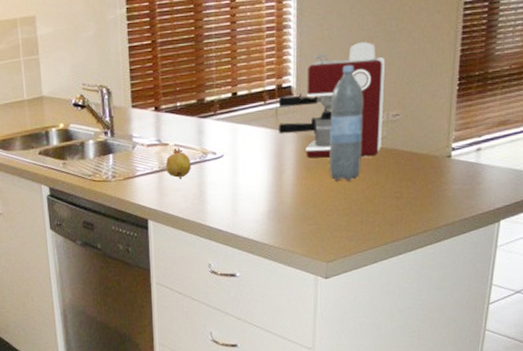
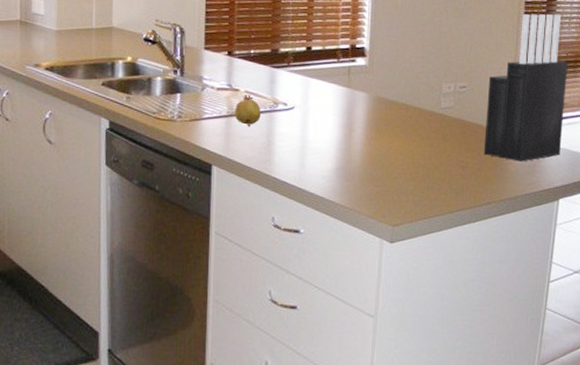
coffee maker: present [278,42,386,159] -> none [349,15,454,125]
water bottle: present [328,65,363,181] -> none [398,35,433,146]
knife block: none [418,23,511,186] -> present [483,13,567,162]

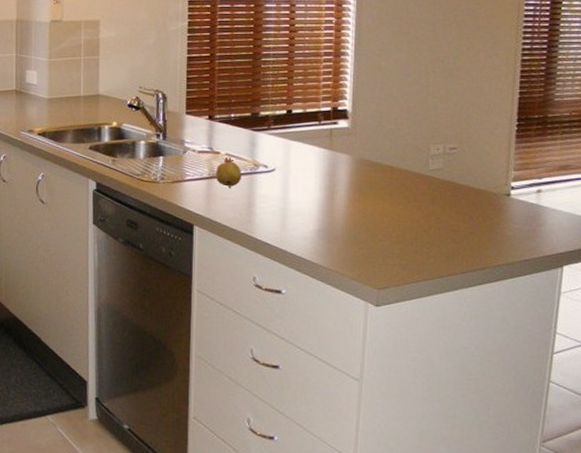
knife block: present [483,13,567,162] -> none [476,71,571,226]

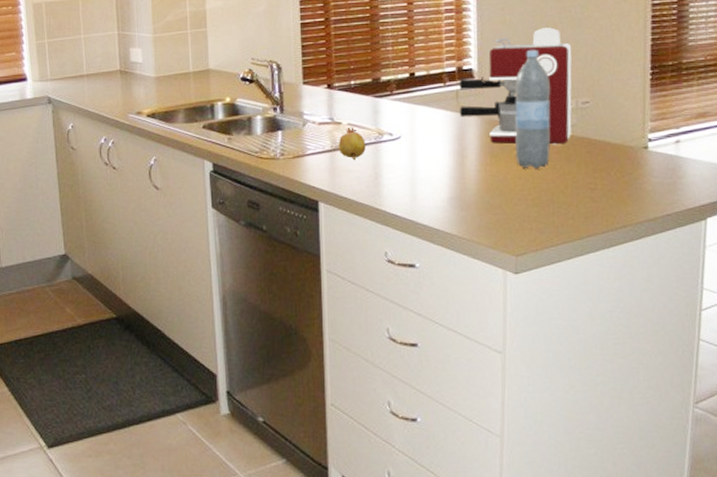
coffee maker: none [331,75,443,187] -> present [459,27,572,145]
water bottle: none [383,96,419,209] -> present [514,50,551,169]

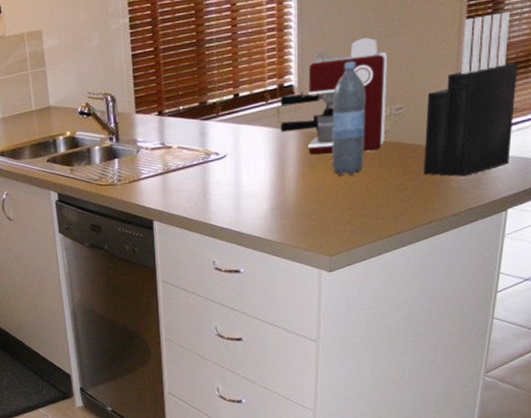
fruit: present [338,127,366,161] -> none [169,150,195,181]
knife block: none [614,14,708,180] -> present [423,11,518,177]

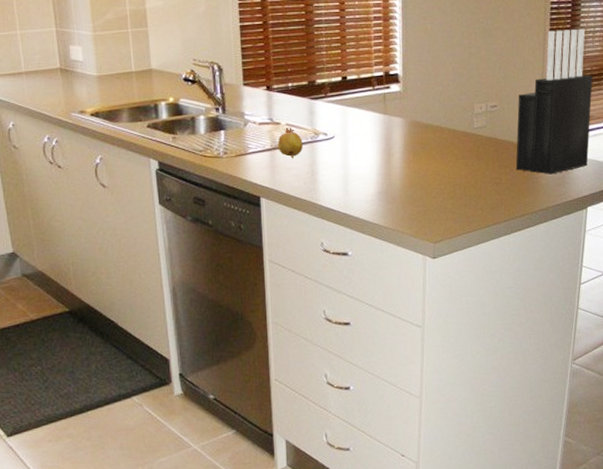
fruit: none [169,150,195,181] -> present [277,127,303,159]
coffee maker: present [280,37,388,155] -> none [386,37,484,144]
water bottle: present [331,61,366,176] -> none [434,58,465,166]

